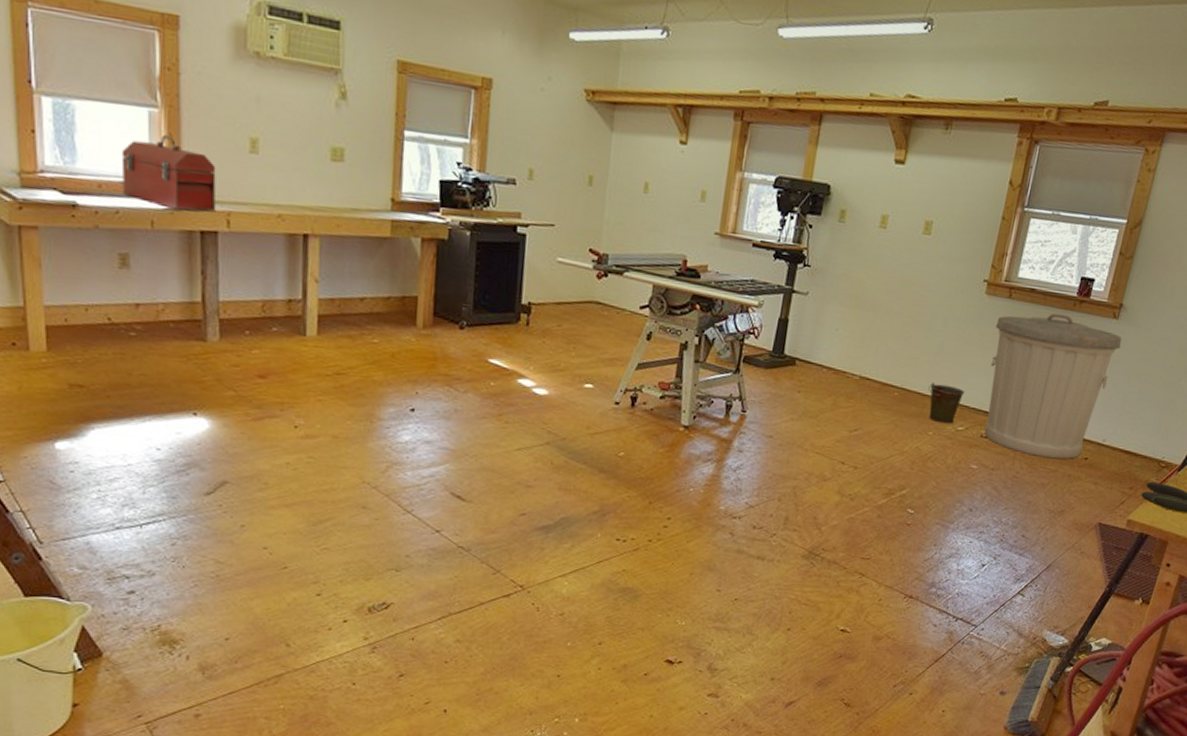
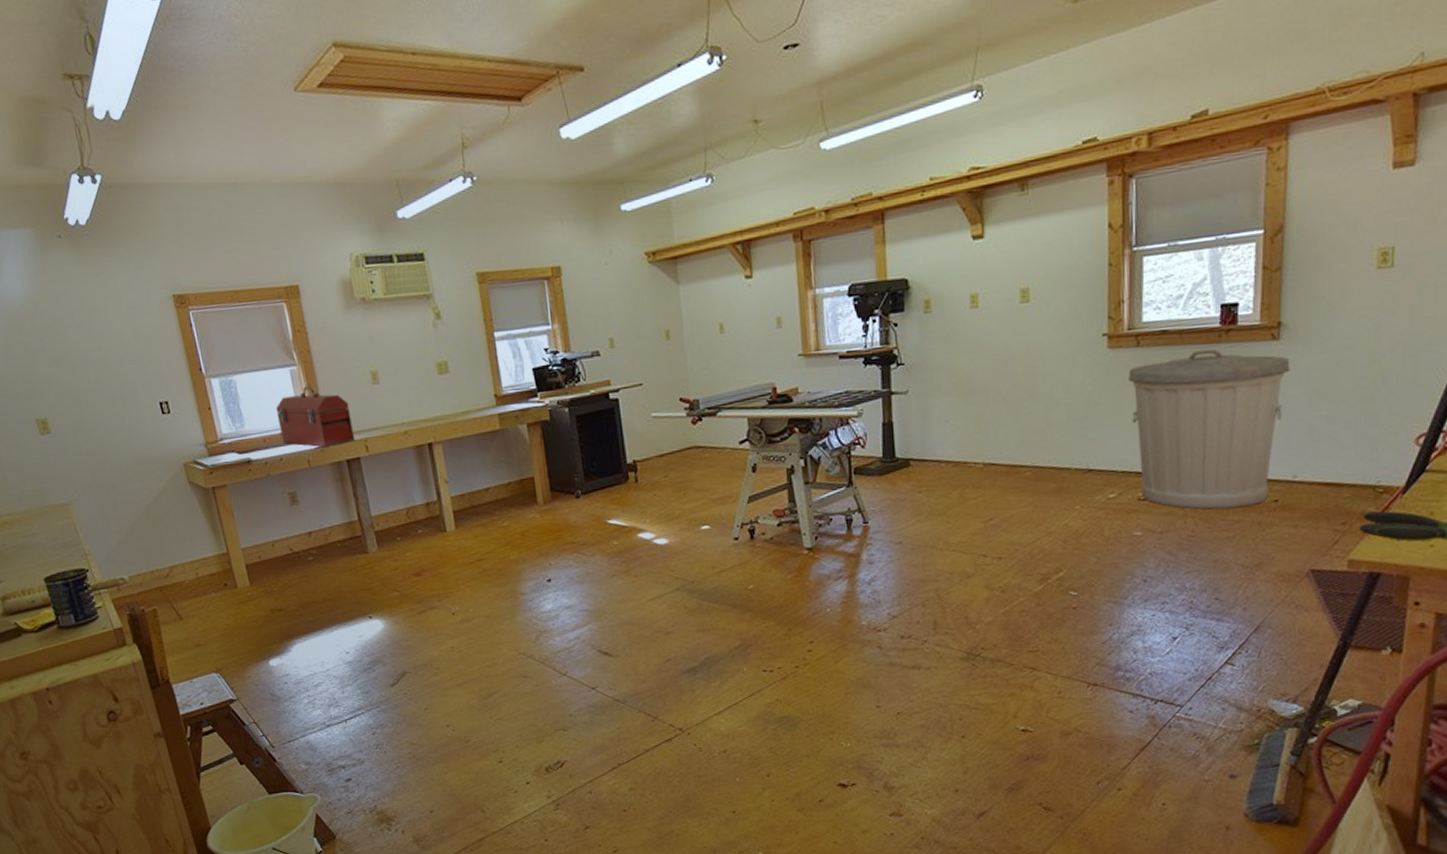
bucket: present [928,382,965,424] -> none [1064,453,1108,495]

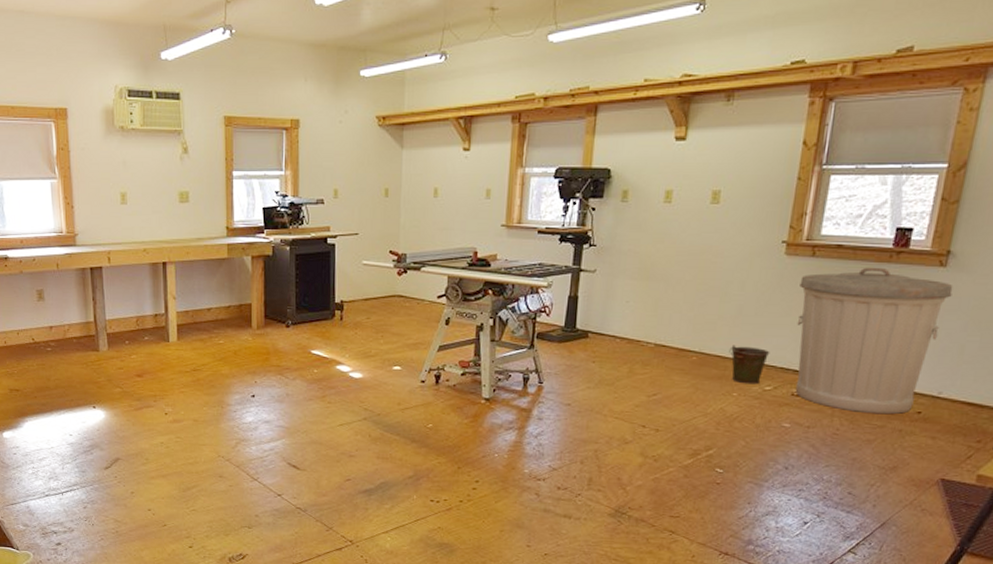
toolbox: present [275,386,356,447] -> none [34,199,100,253]
bucket: none [1064,453,1108,495] -> present [729,345,770,385]

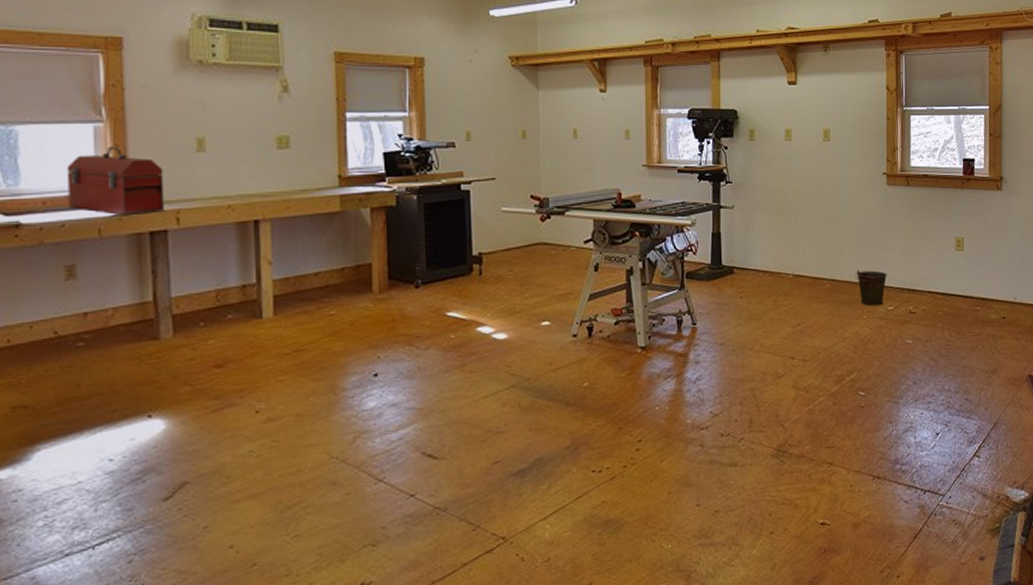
toolbox: none [34,199,100,253] -> present [66,147,165,215]
trash can: present [795,267,953,415] -> none [901,193,1009,323]

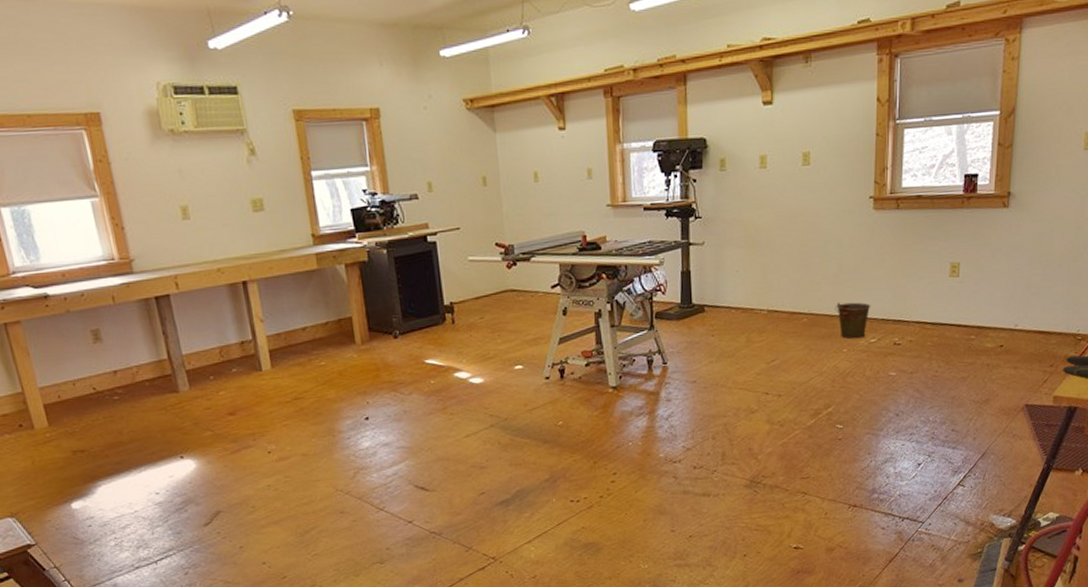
toolbox: present [66,147,165,215] -> none [75,219,165,283]

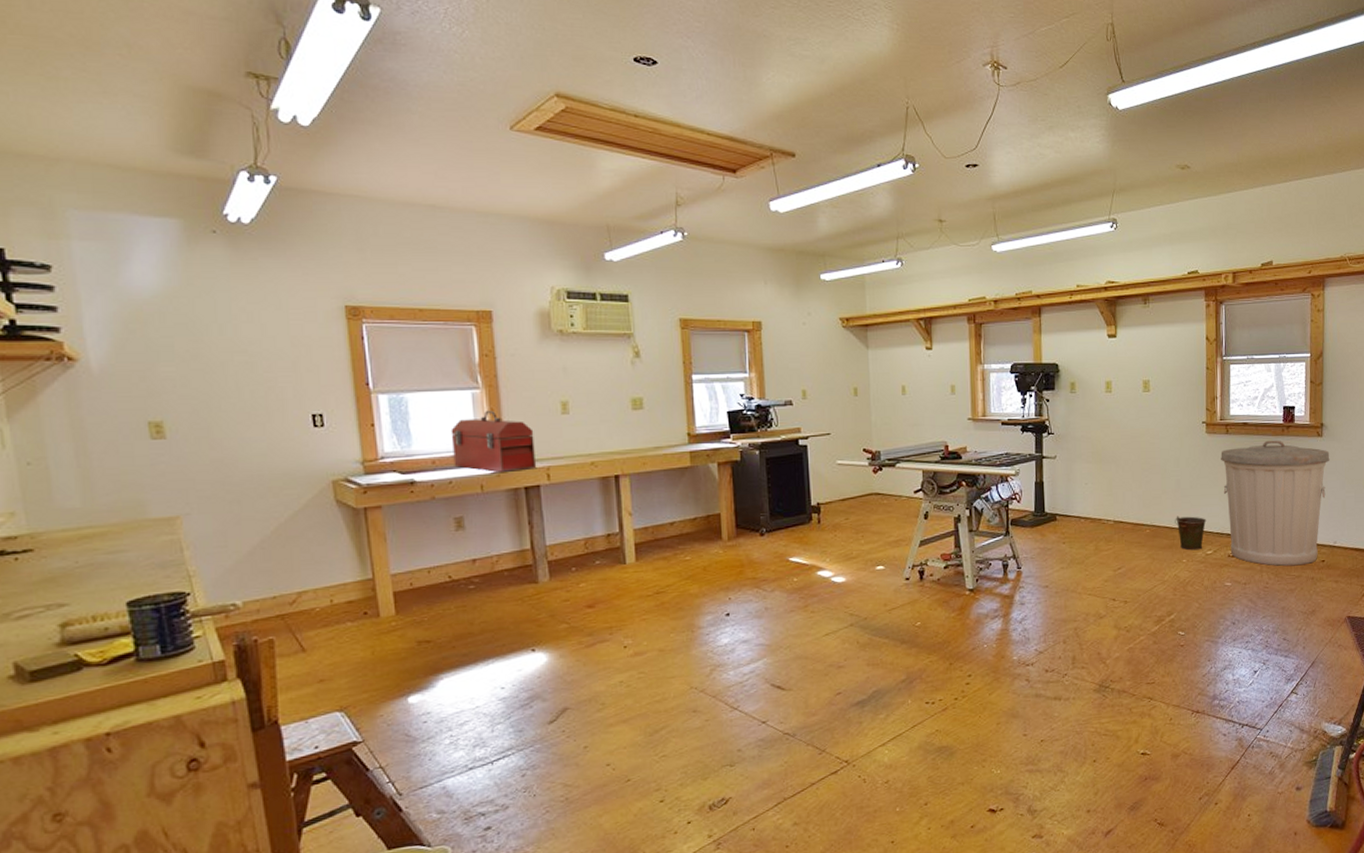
toolbox: none [75,219,165,283] -> present [450,411,537,472]
trash can: none [889,213,1016,353] -> present [1221,440,1330,566]

